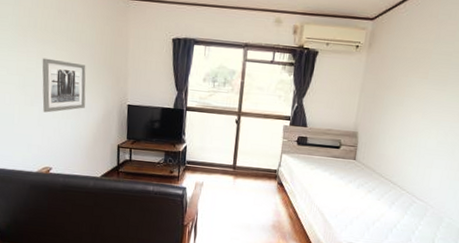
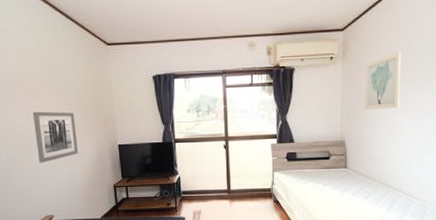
wall art: none [383,50,428,107] -> present [365,52,401,109]

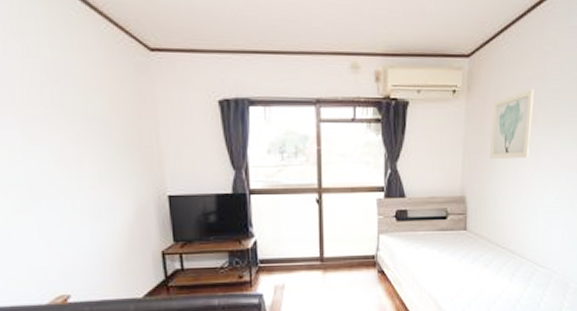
wall art: present [32,111,78,163] -> none [31,143,107,220]

